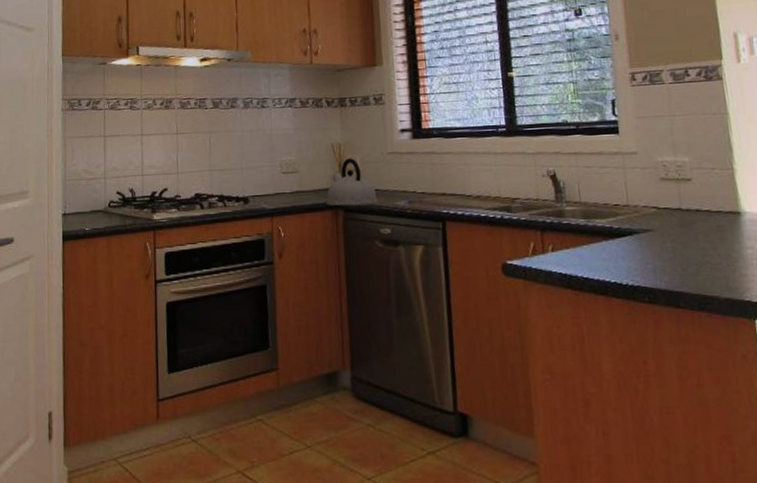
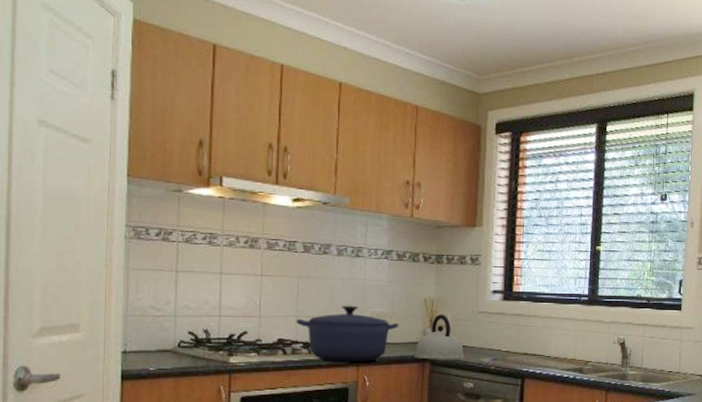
cooking pot: none [210,155,308,215] -> present [296,305,399,363]

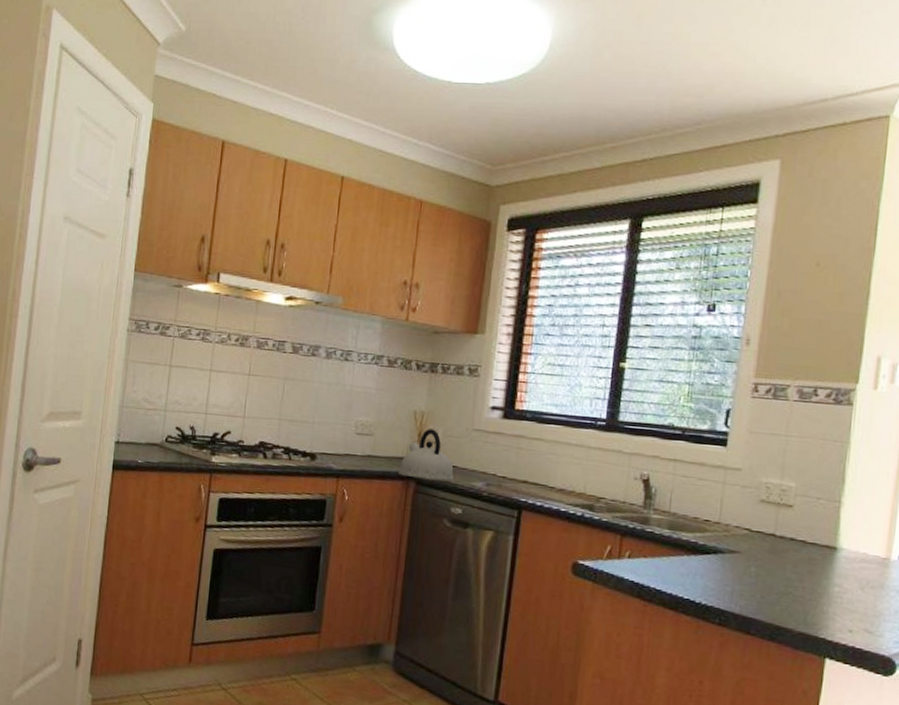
cooking pot: present [296,305,399,363] -> none [279,411,384,475]

